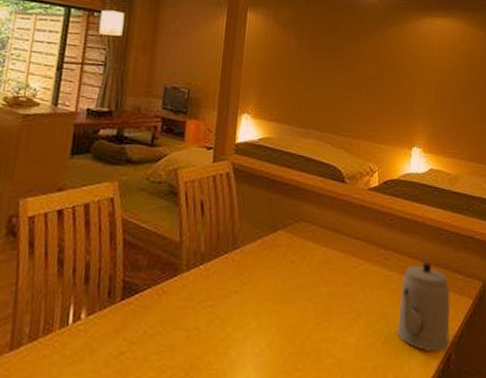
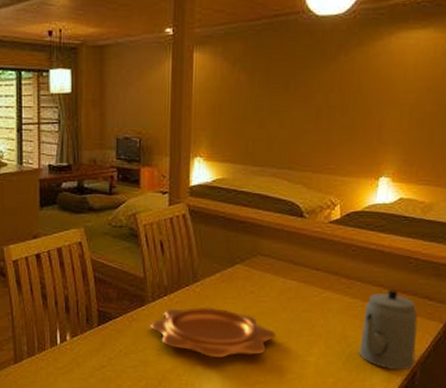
decorative bowl: none [182,278,316,339] -> present [150,307,276,357]

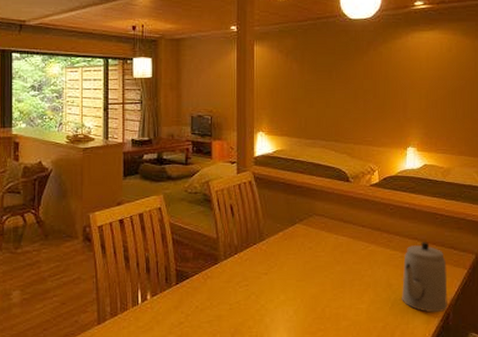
decorative bowl: present [150,307,276,357] -> none [223,263,332,309]

